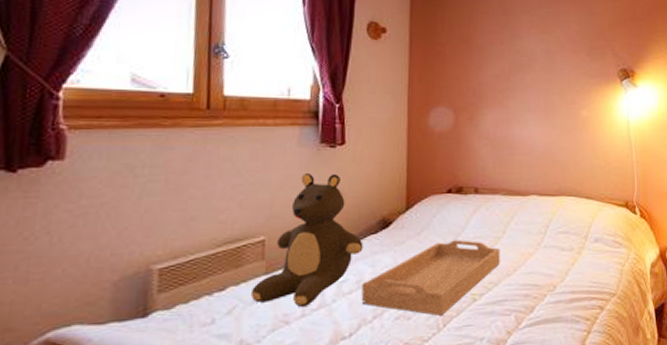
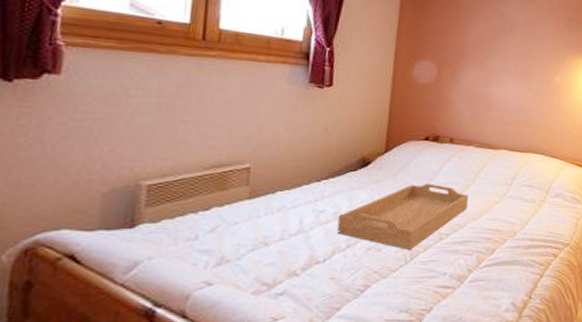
teddy bear: present [250,172,364,308] -> none [233,109,343,232]

